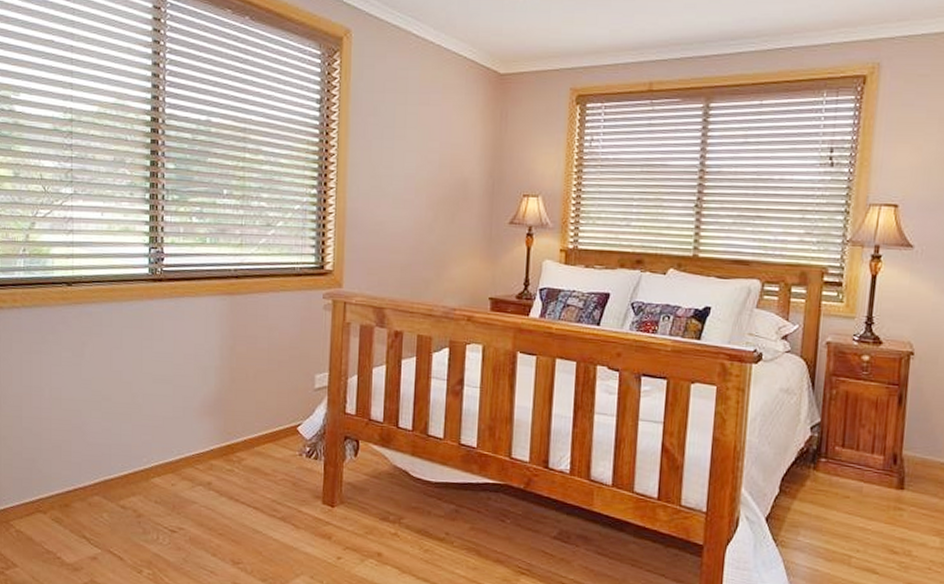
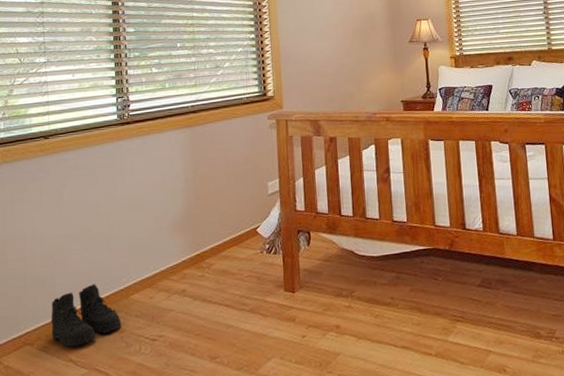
boots: none [65,459,140,523] -> present [51,284,122,348]

